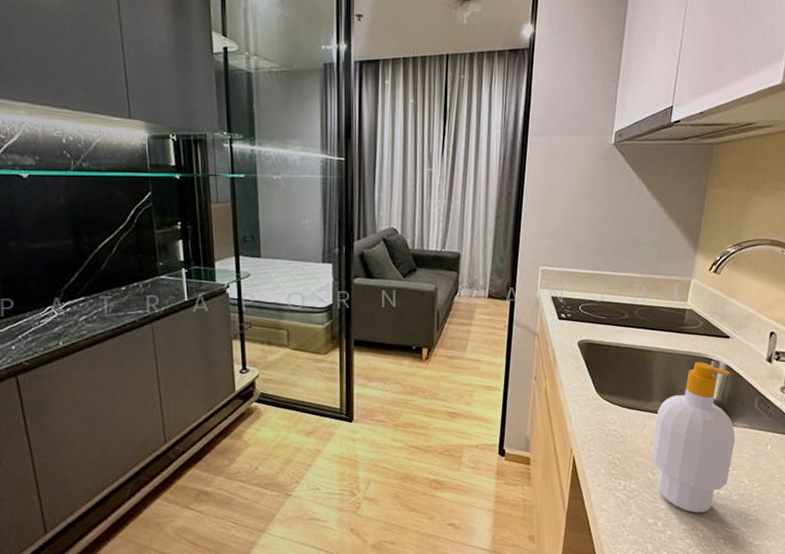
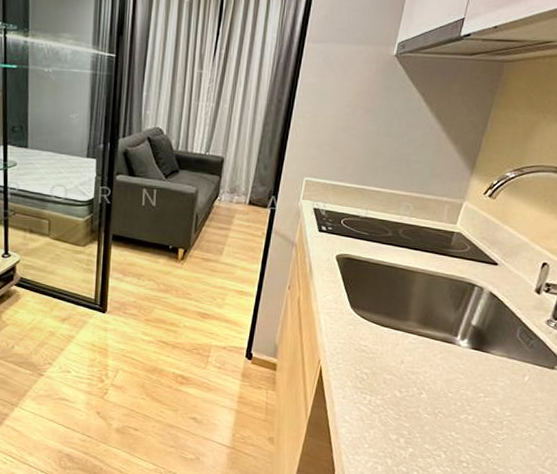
soap bottle: present [651,361,735,513] -> none [400,286,494,435]

